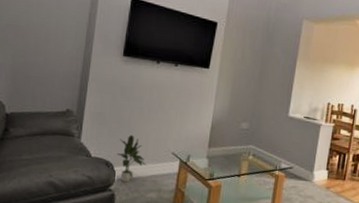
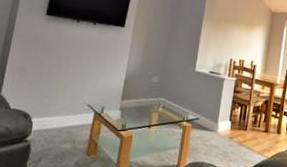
potted plant: present [117,135,146,183] -> none [35,87,63,134]

